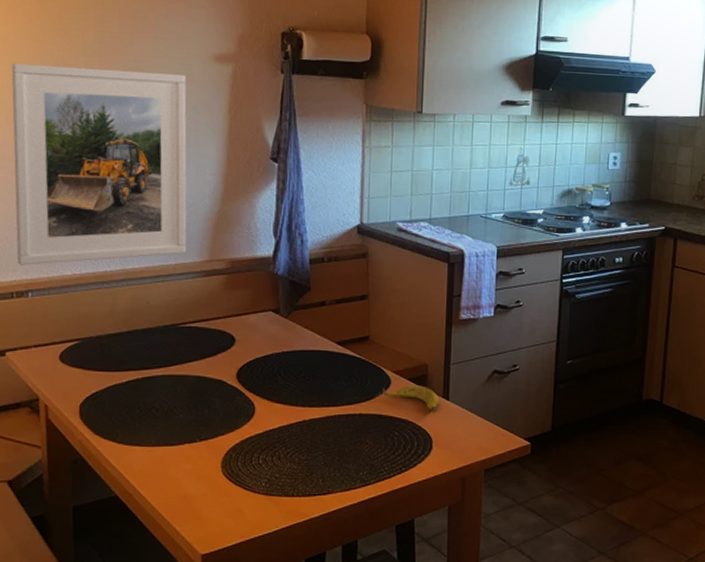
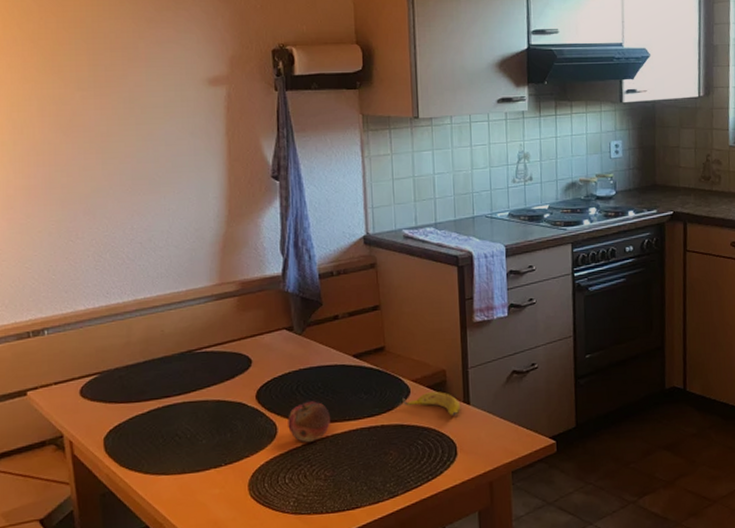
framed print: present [11,63,187,265] -> none [9,101,197,304]
fruit: none [266,384,309,425] -> present [288,401,330,443]

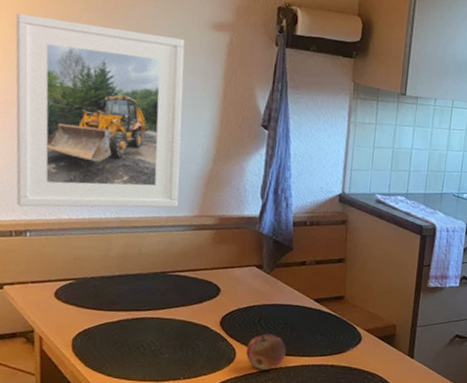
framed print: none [9,101,197,304] -> present [15,13,185,208]
banana: present [402,392,461,417] -> none [353,342,406,367]

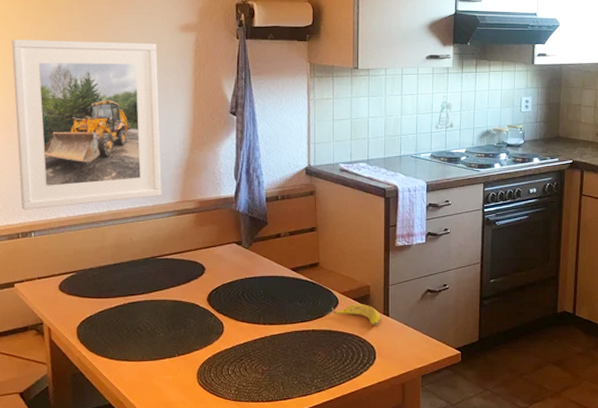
fruit: present [246,334,286,371] -> none [233,306,269,341]
banana: none [353,342,406,367] -> present [332,304,381,326]

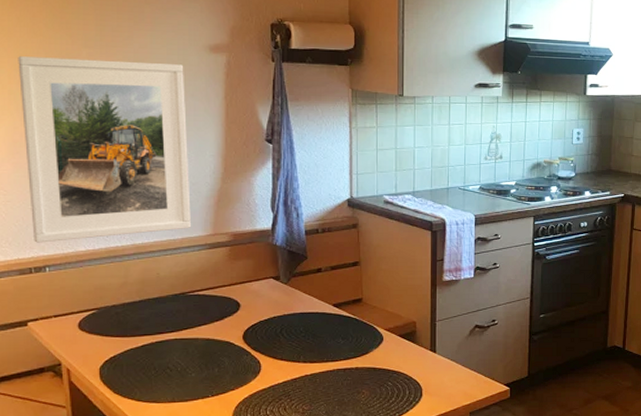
banana: present [332,304,381,326] -> none [376,340,428,363]

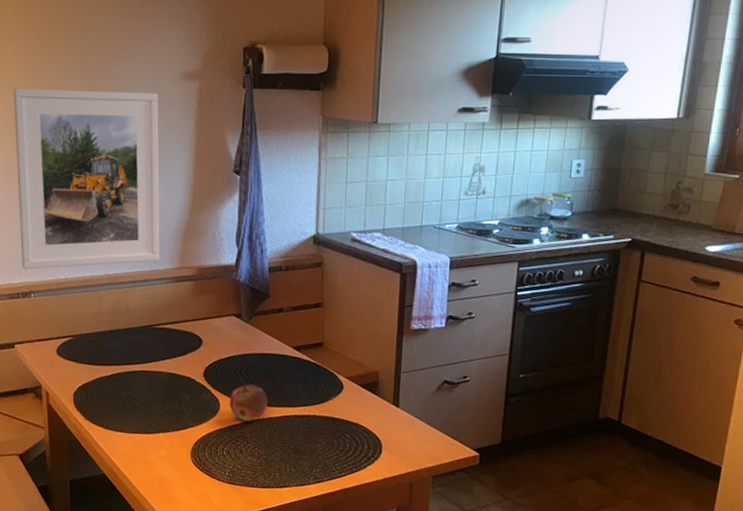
fruit: none [271,343,310,380] -> present [229,384,268,422]

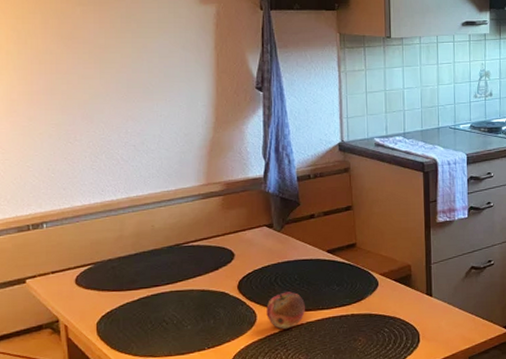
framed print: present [13,88,160,270] -> none [15,16,185,200]

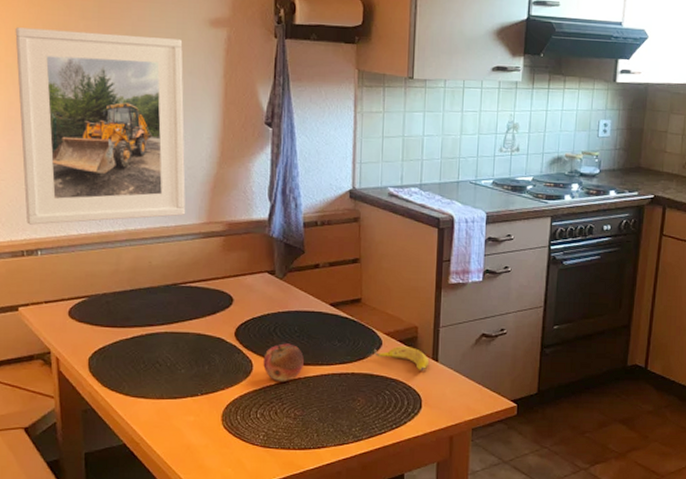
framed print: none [15,16,185,200] -> present [15,27,186,225]
banana: none [371,285,424,307] -> present [374,346,430,372]

